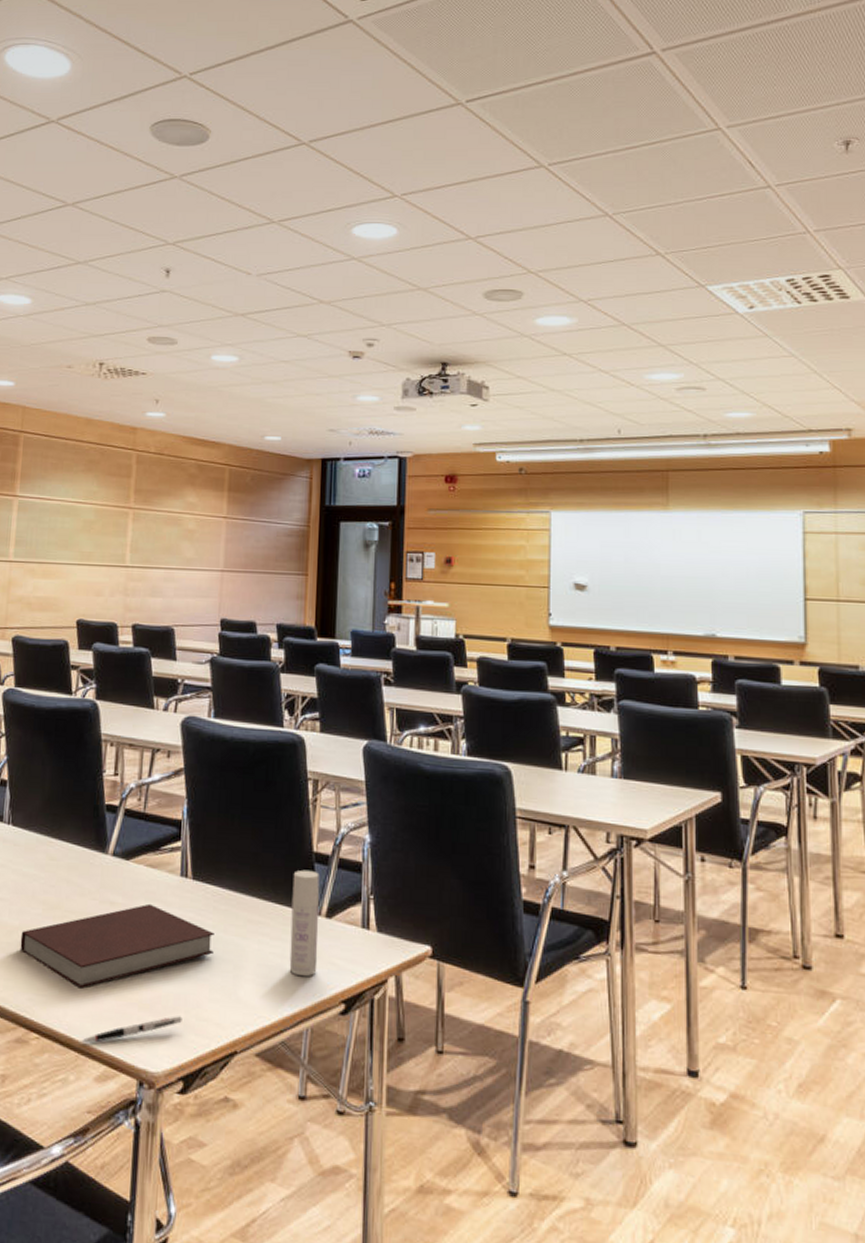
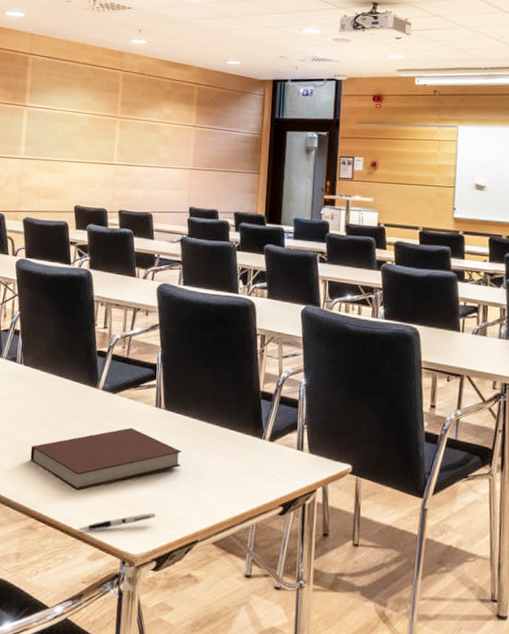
bottle: present [289,869,319,977] -> none [239,404,265,486]

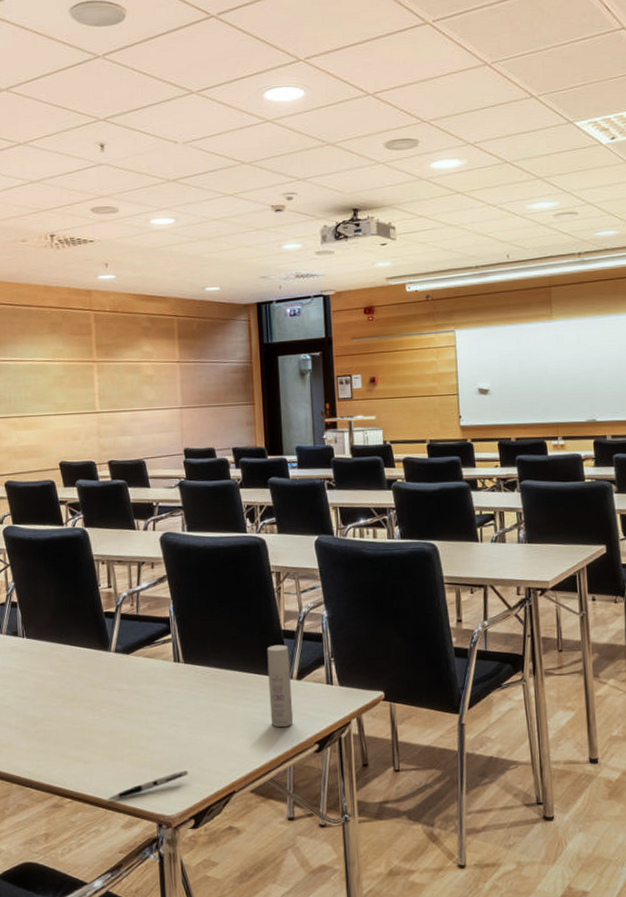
notebook: present [30,427,182,490] -> none [46,686,208,759]
bottle: none [239,404,265,486] -> present [267,644,294,728]

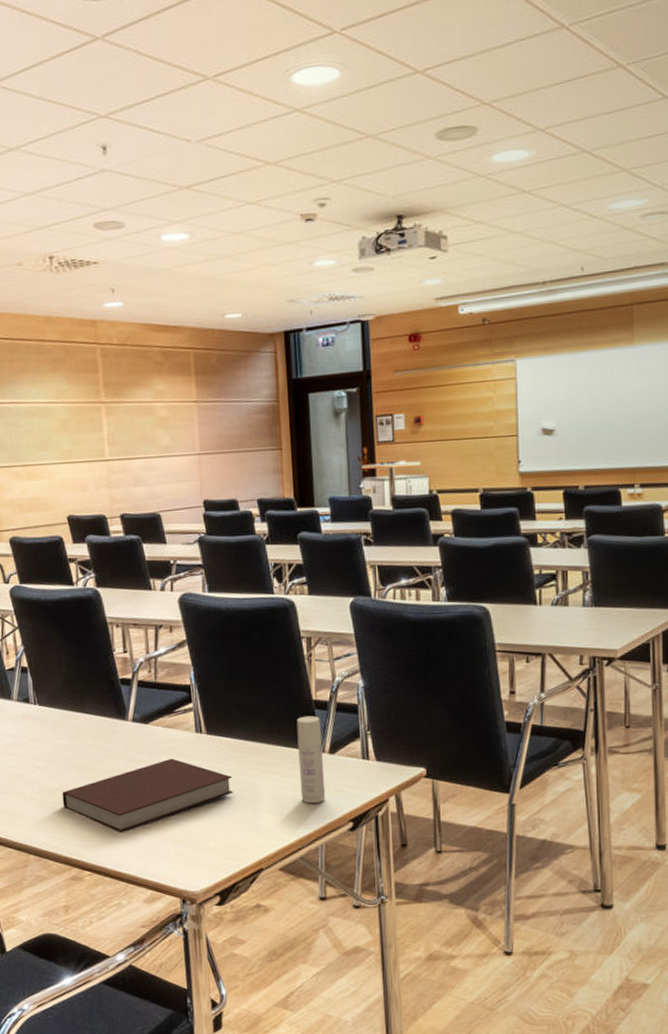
notebook: none [46,686,208,759] -> present [62,758,233,832]
pen: present [107,770,188,801] -> none [128,846,213,875]

